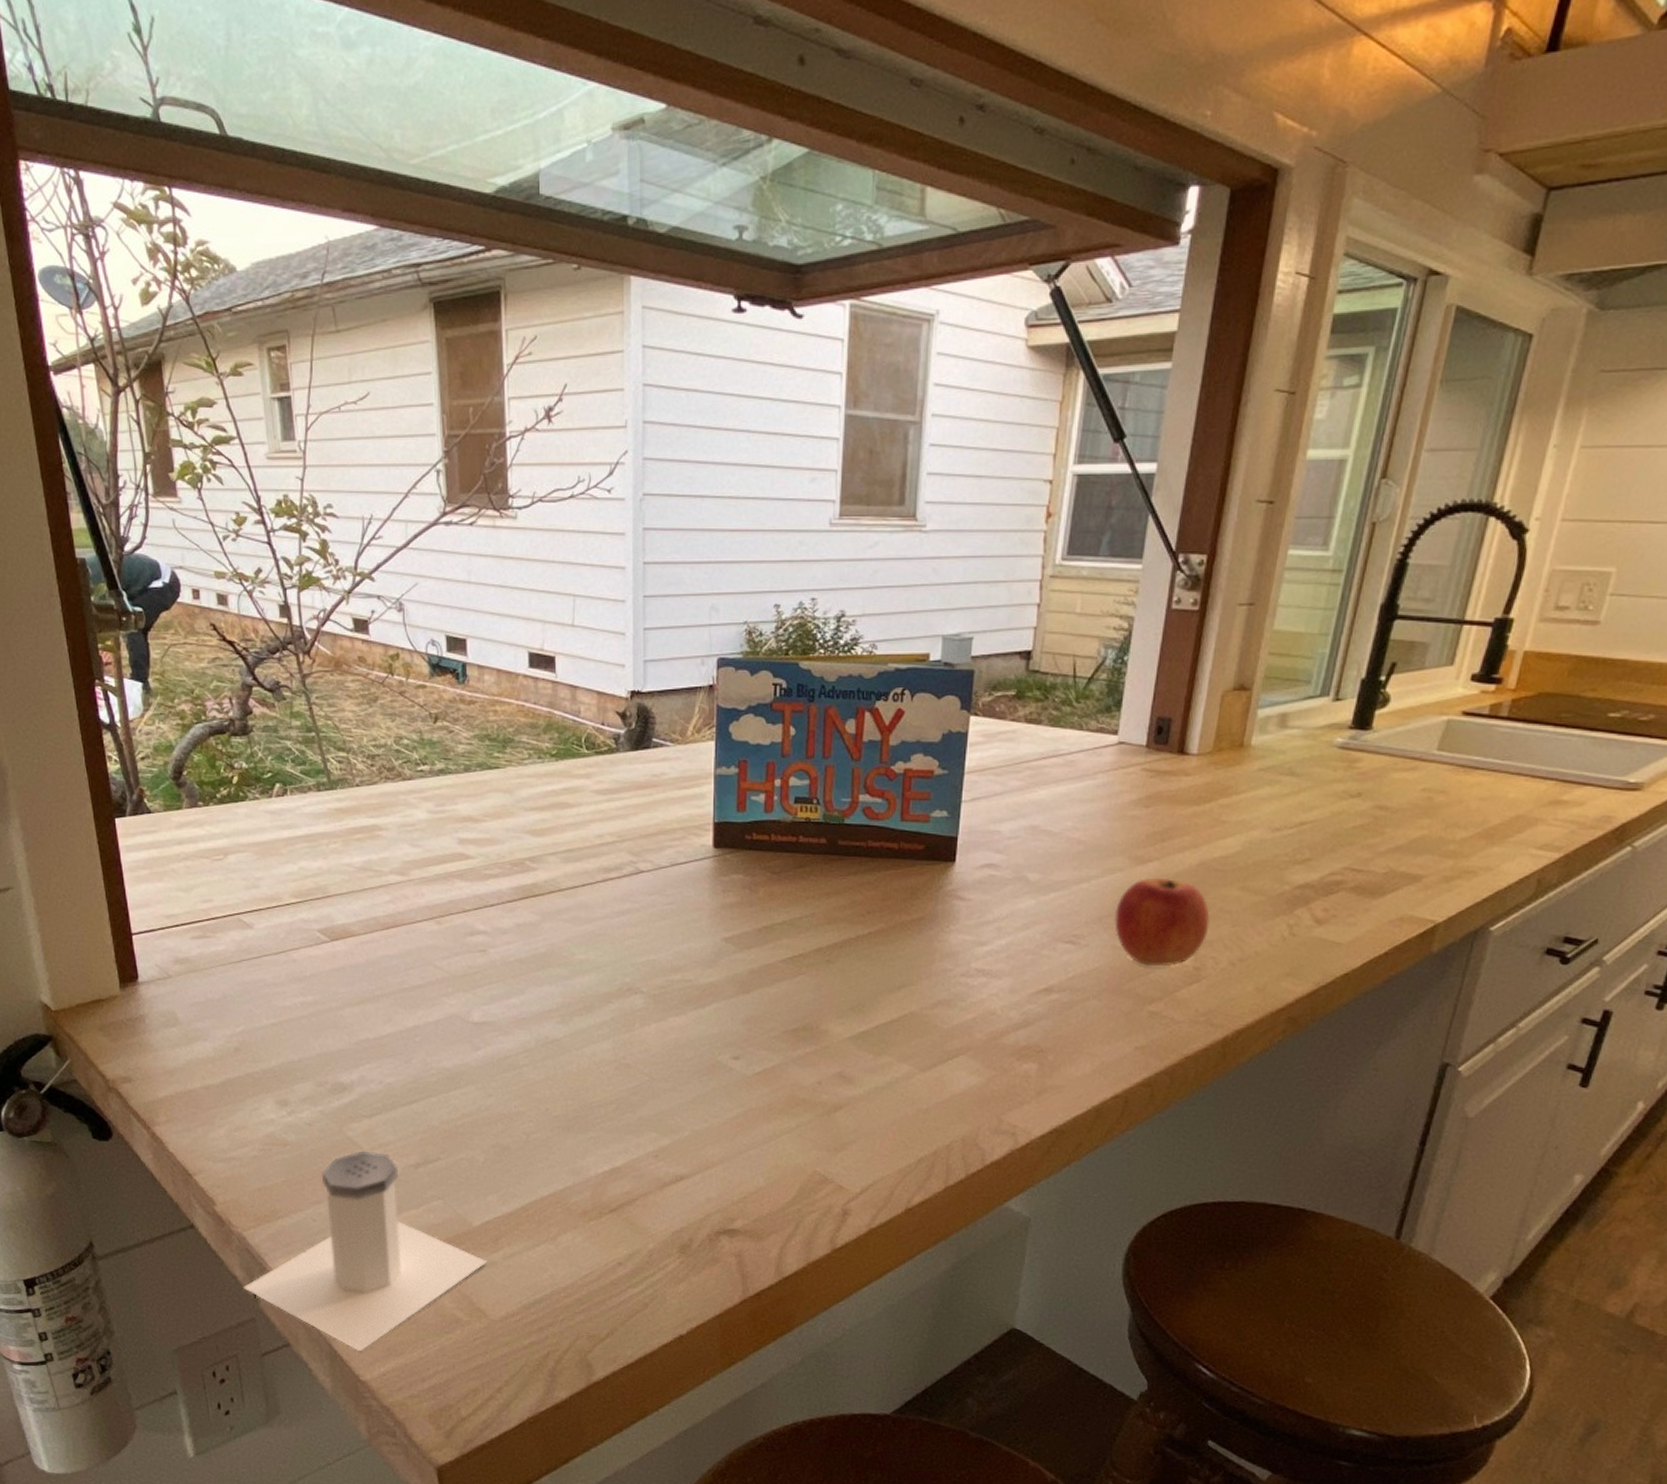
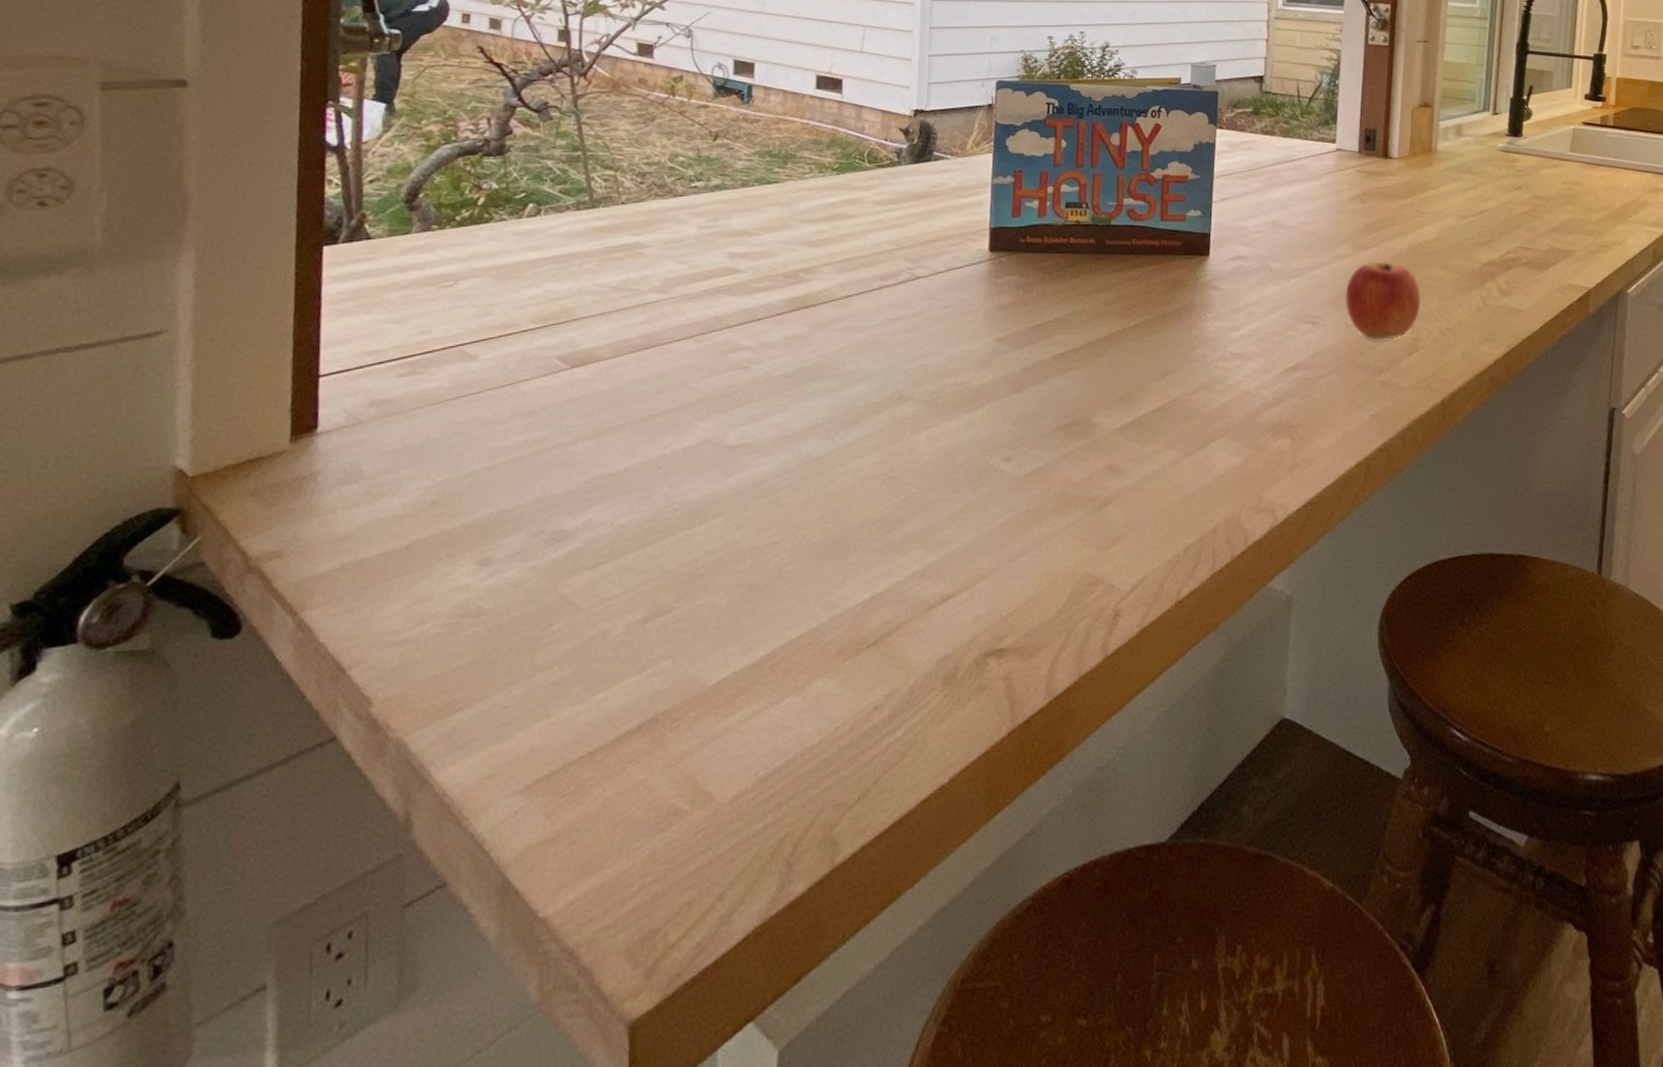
salt shaker: present [243,1152,488,1352] -> none [392,610,721,878]

